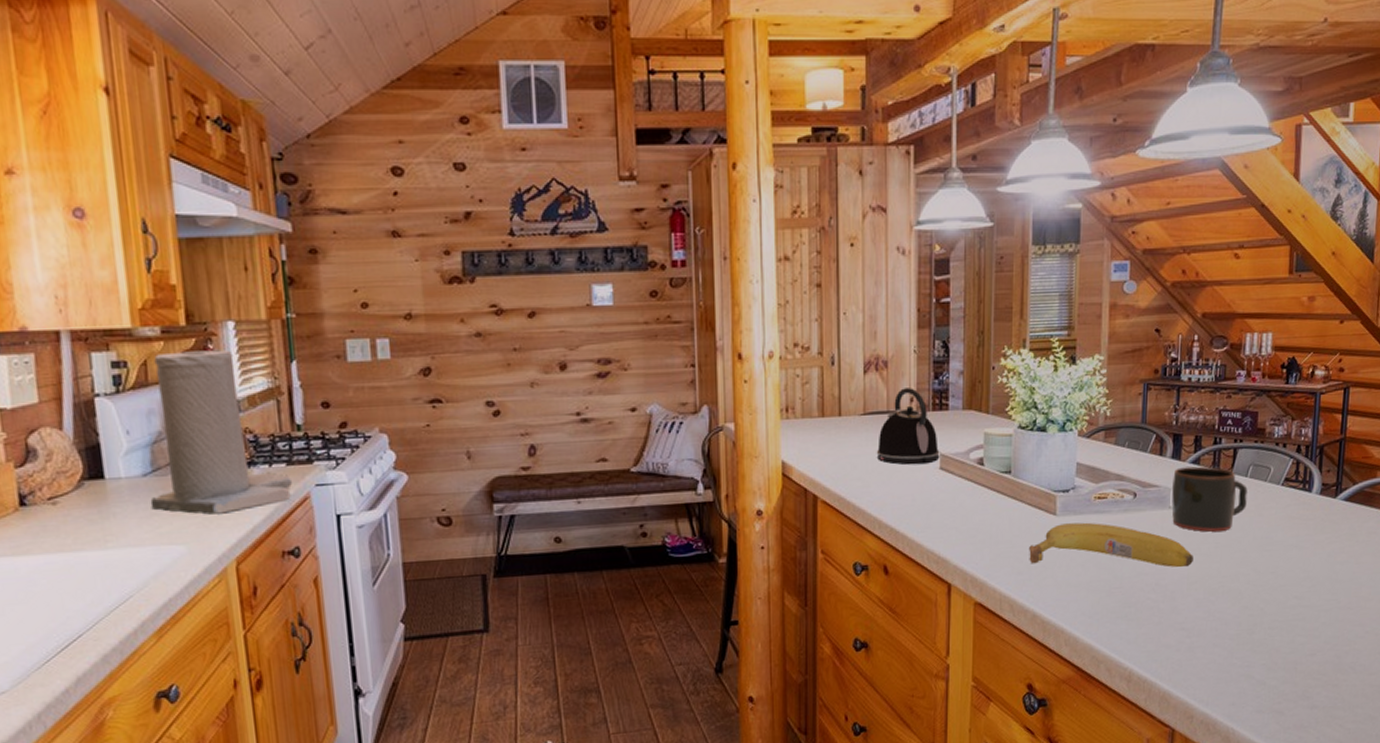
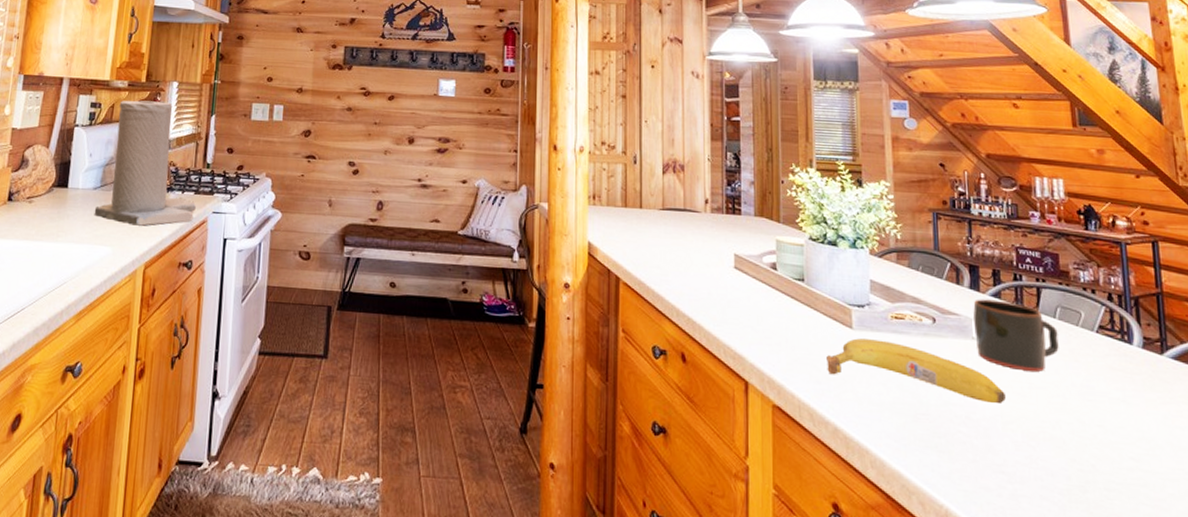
kettle: present [876,388,940,466] -> none [674,190,734,262]

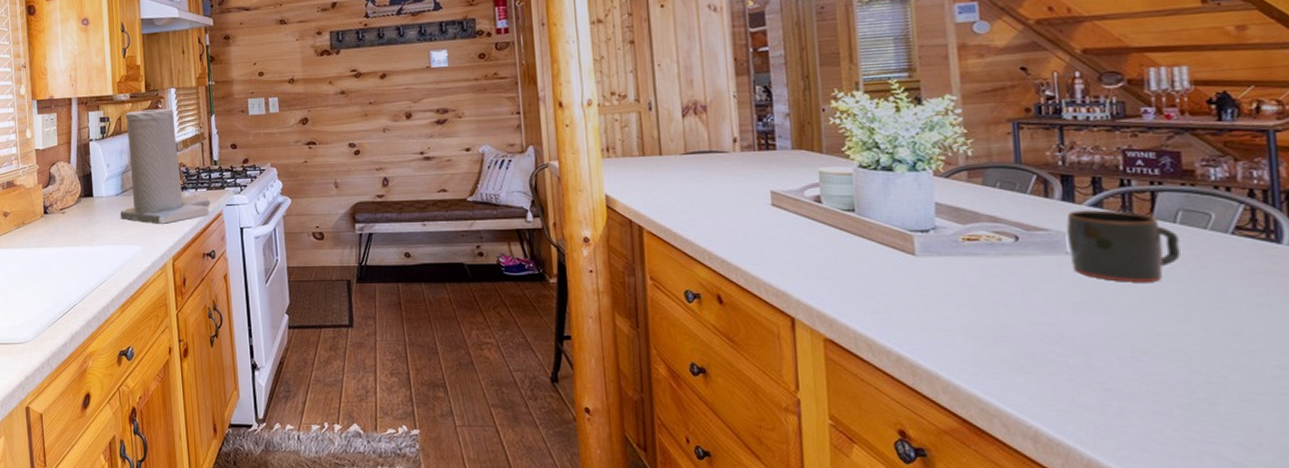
fruit: present [826,338,1006,405] -> none [885,264,1110,320]

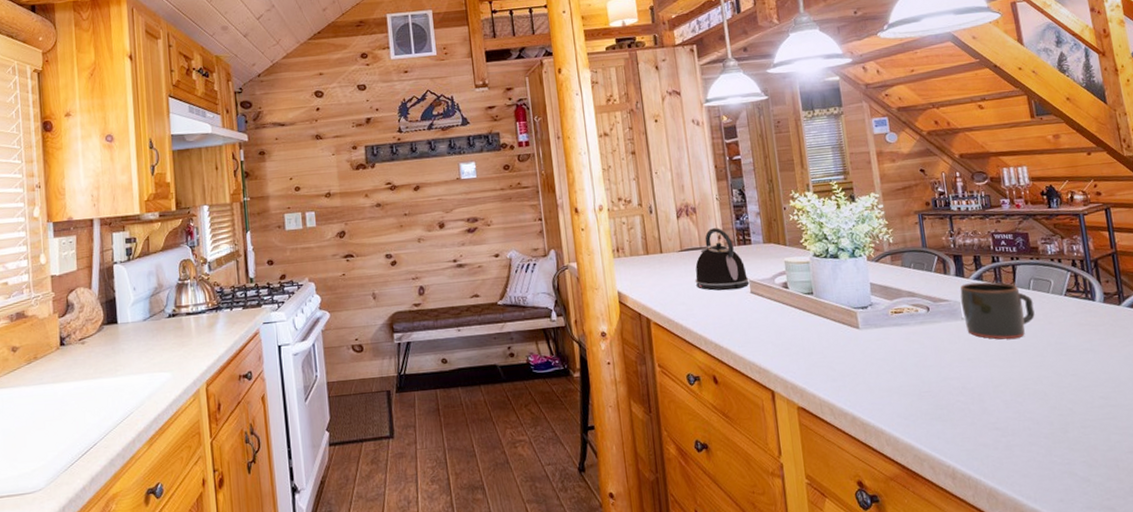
paper towel: present [120,108,210,224] -> none [148,226,246,348]
kettle: none [700,129,770,201] -> present [695,228,749,291]

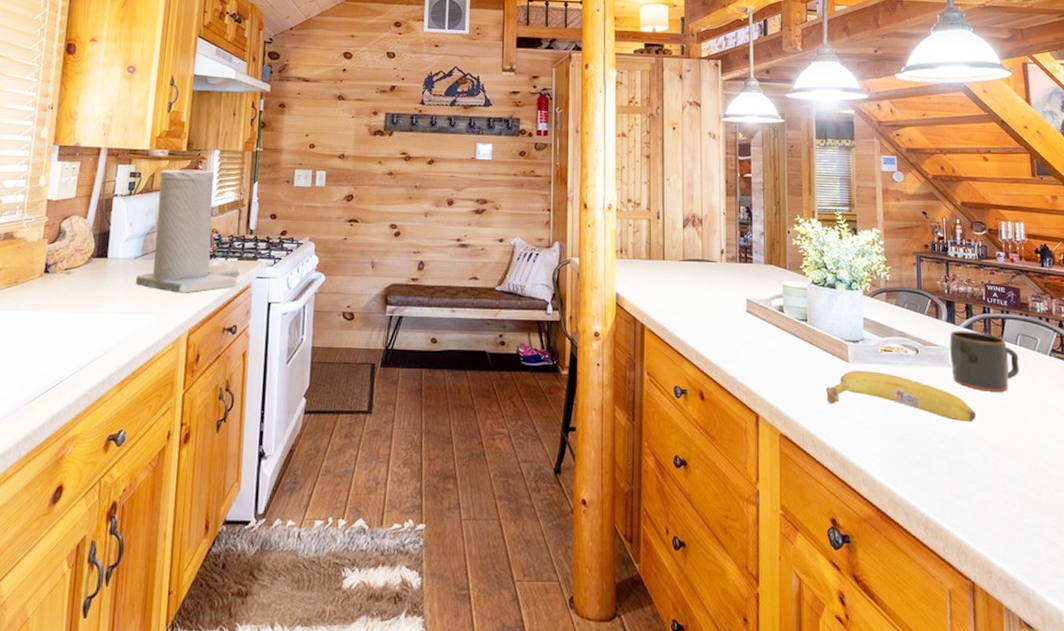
paper towel: none [148,226,246,348] -> present [135,169,240,293]
kettle: present [695,228,749,291] -> none [693,242,746,307]
fruit: none [839,334,994,373] -> present [826,370,976,423]

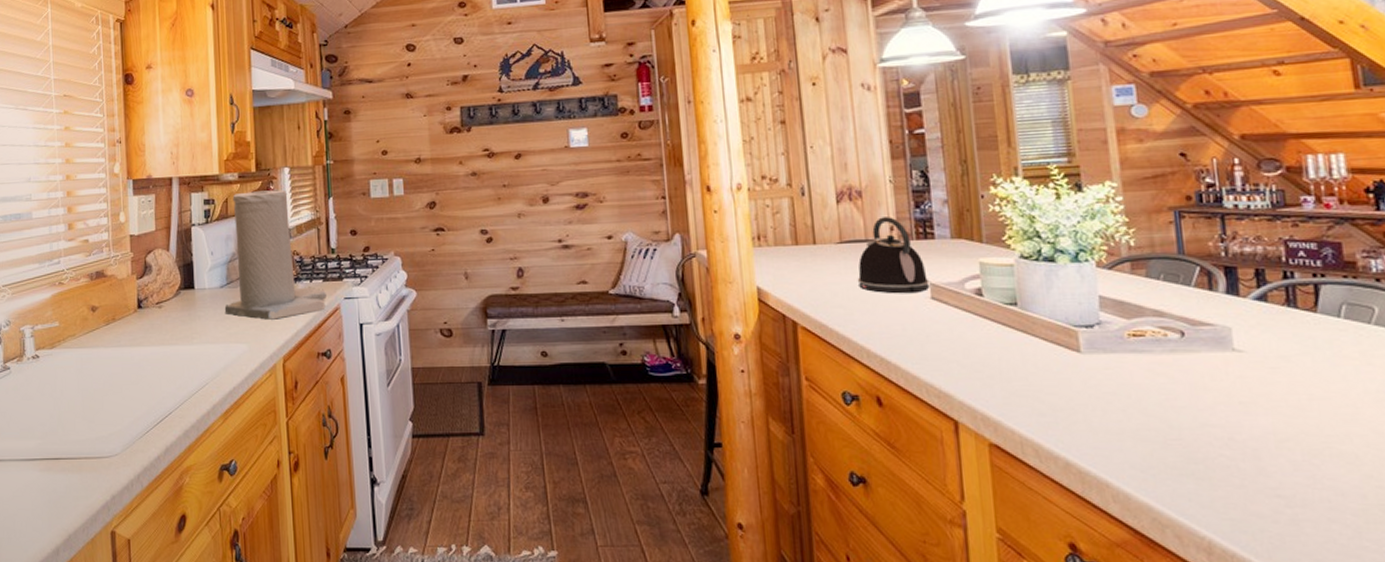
kettle: none [693,242,746,307] -> present [857,217,930,294]
fruit: present [826,370,976,423] -> none [1050,362,1279,421]
mug: present [949,330,1019,392] -> none [1231,303,1346,380]

